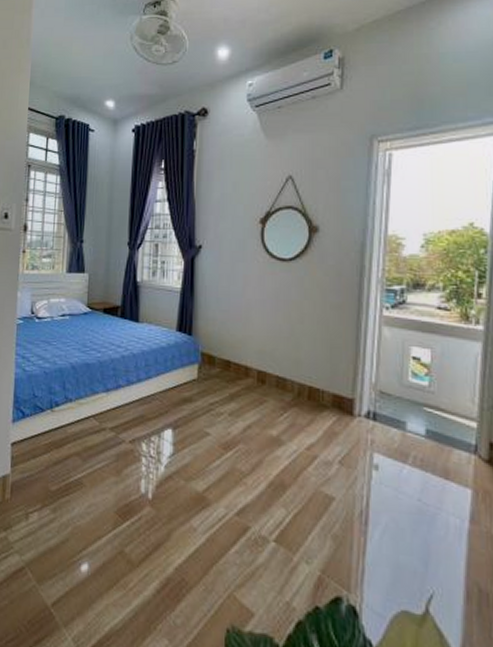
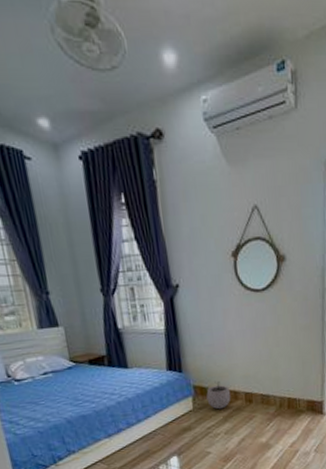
plant pot: none [214,351,241,385] -> present [206,381,231,410]

